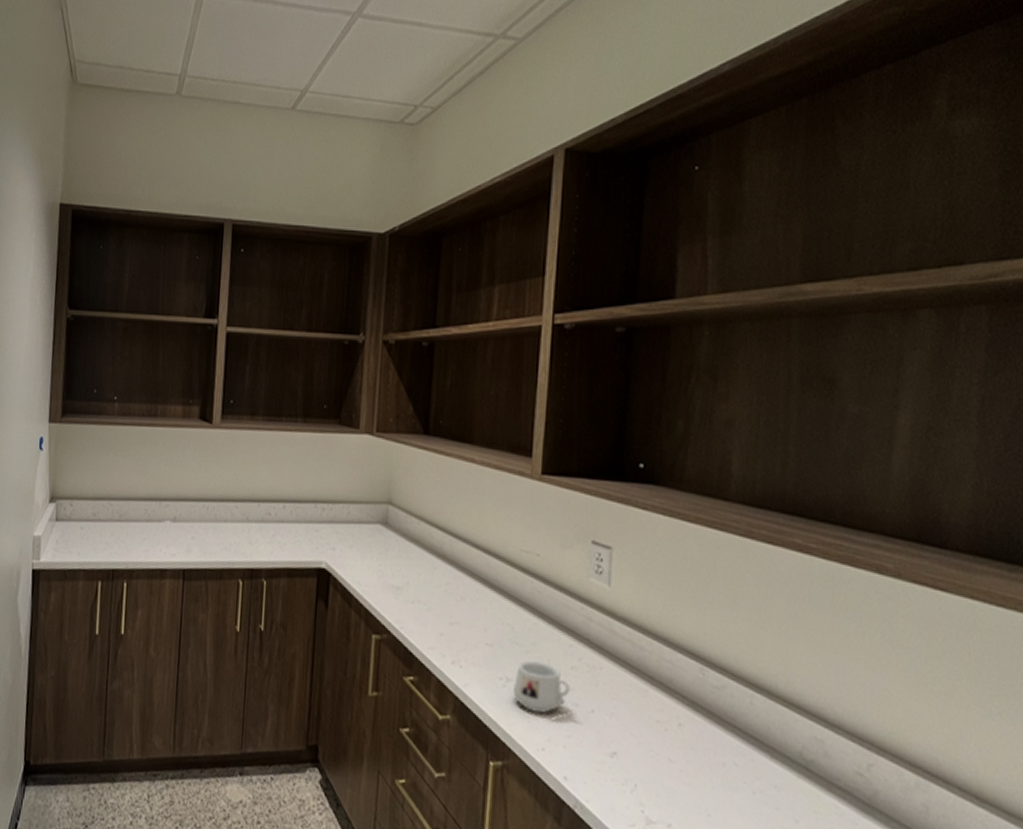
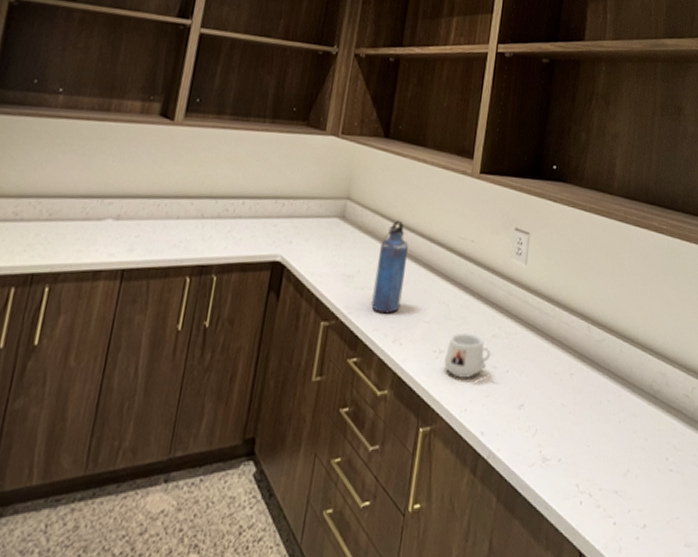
water bottle: none [425,528,461,632] -> present [371,220,408,314]

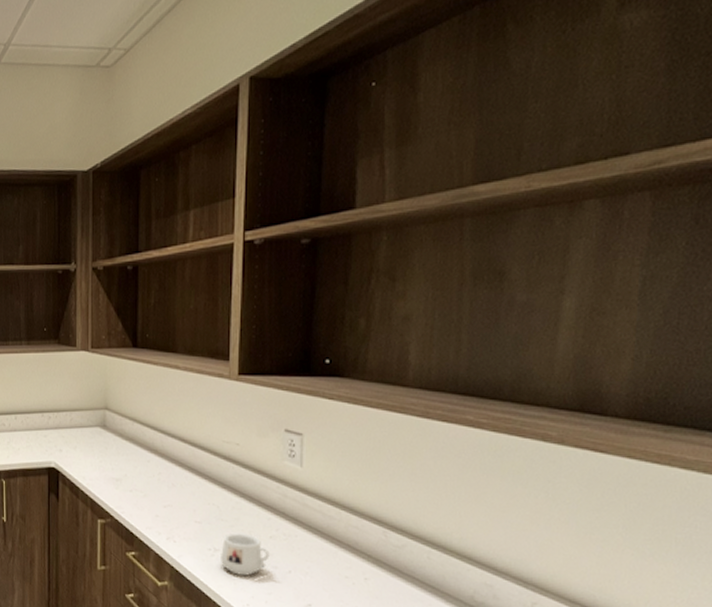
water bottle: present [371,220,408,314] -> none [142,426,170,514]

